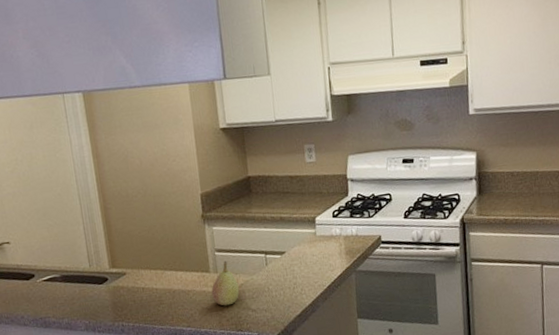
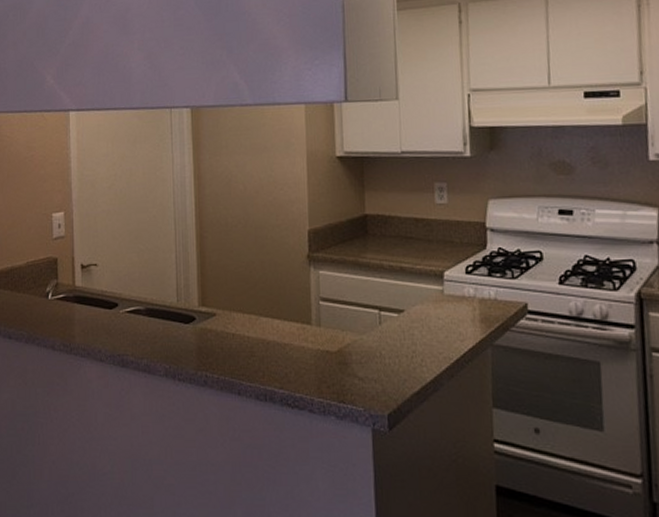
fruit: present [211,260,240,306] -> none [312,312,345,369]

